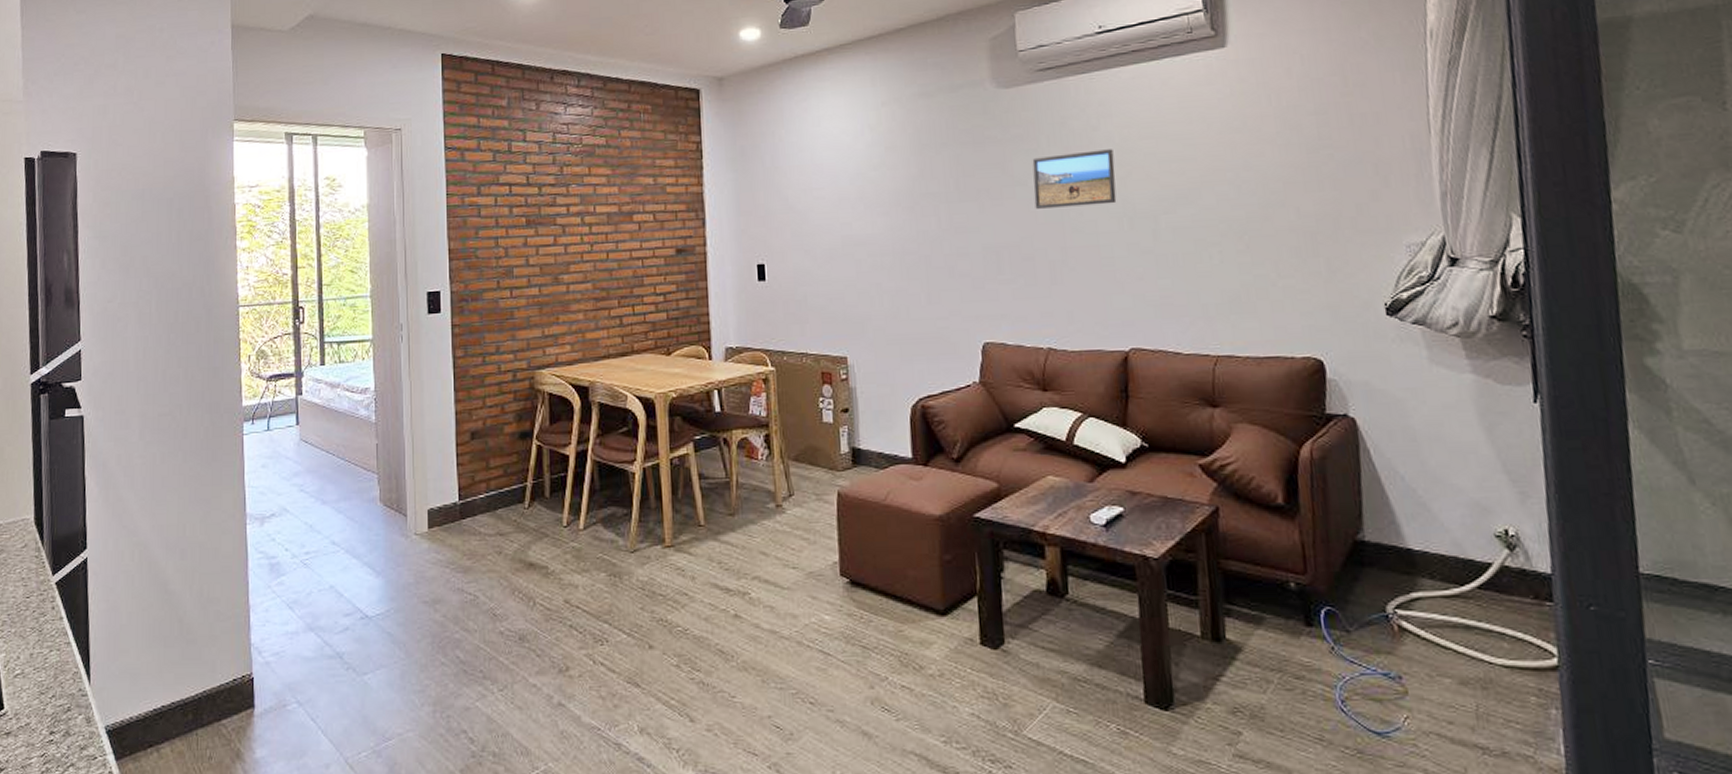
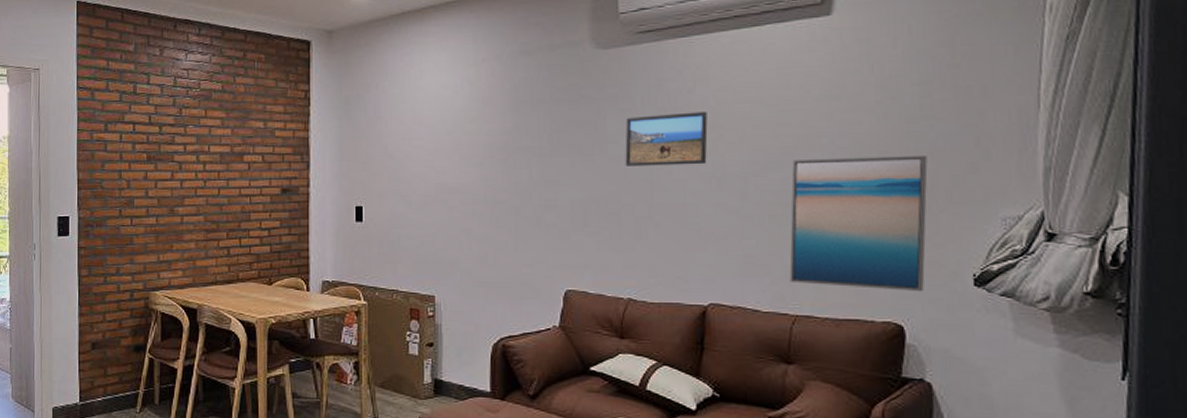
wall art: none [1200,185,1340,325] -> present [789,156,928,292]

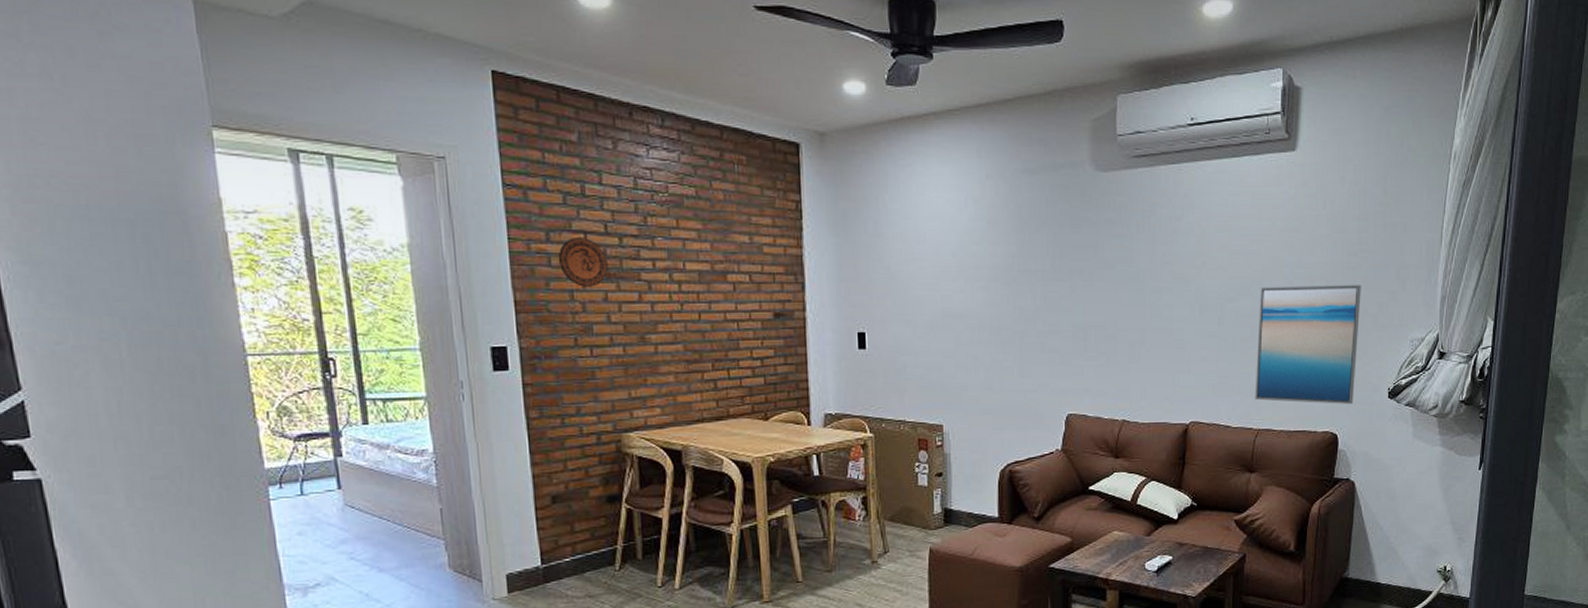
decorative plate: none [112,127,149,168] -> present [558,238,608,287]
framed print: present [625,112,708,166] -> none [1121,239,1193,292]

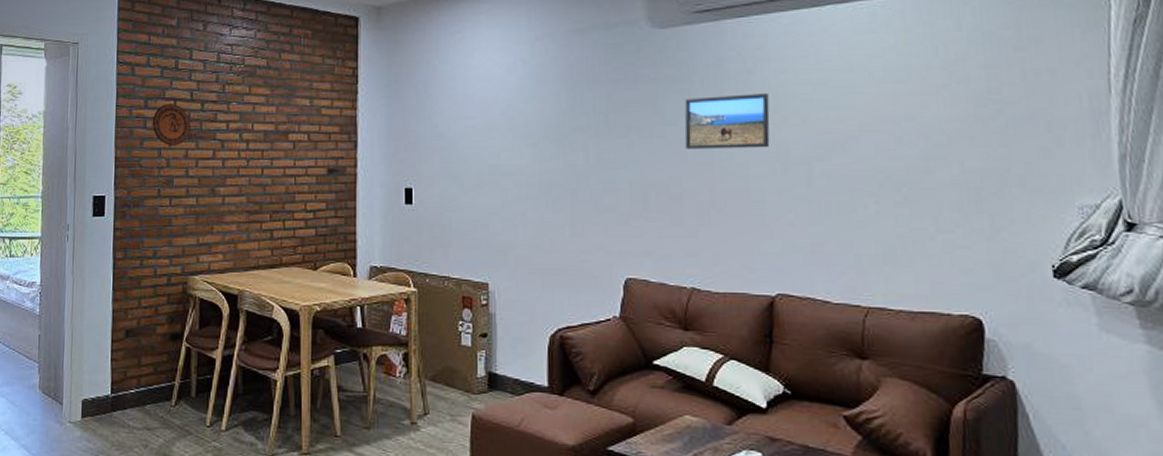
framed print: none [1121,239,1193,292] -> present [684,93,770,149]
wall art: present [1255,285,1361,405] -> none [858,141,1002,284]

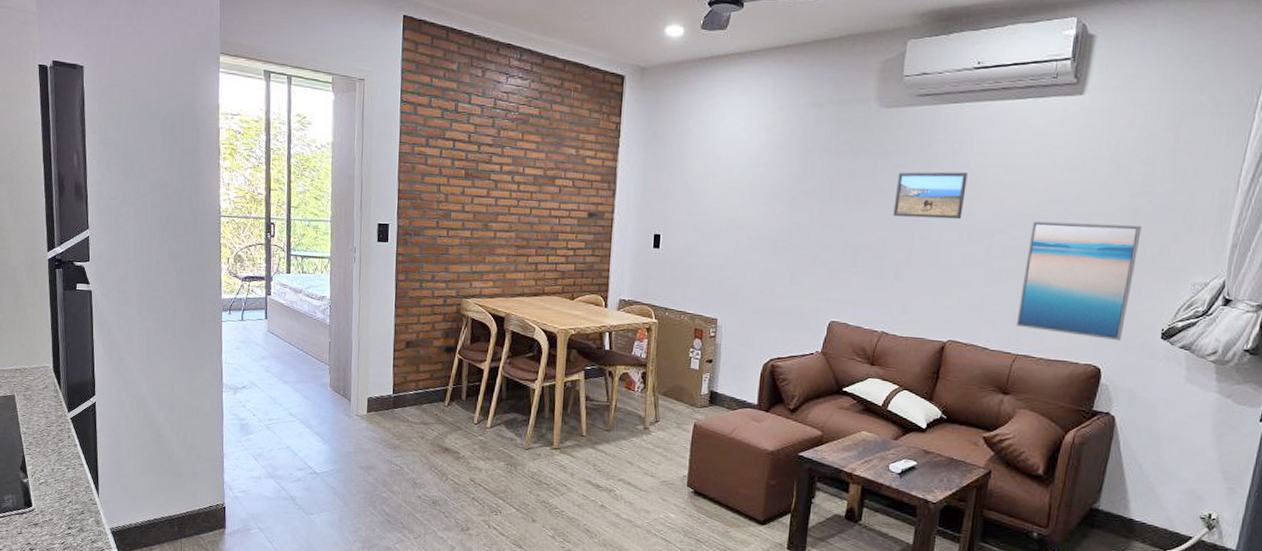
decorative plate: present [152,104,190,145] -> none [432,144,468,183]
wall art: none [858,141,1002,284] -> present [1016,221,1142,341]

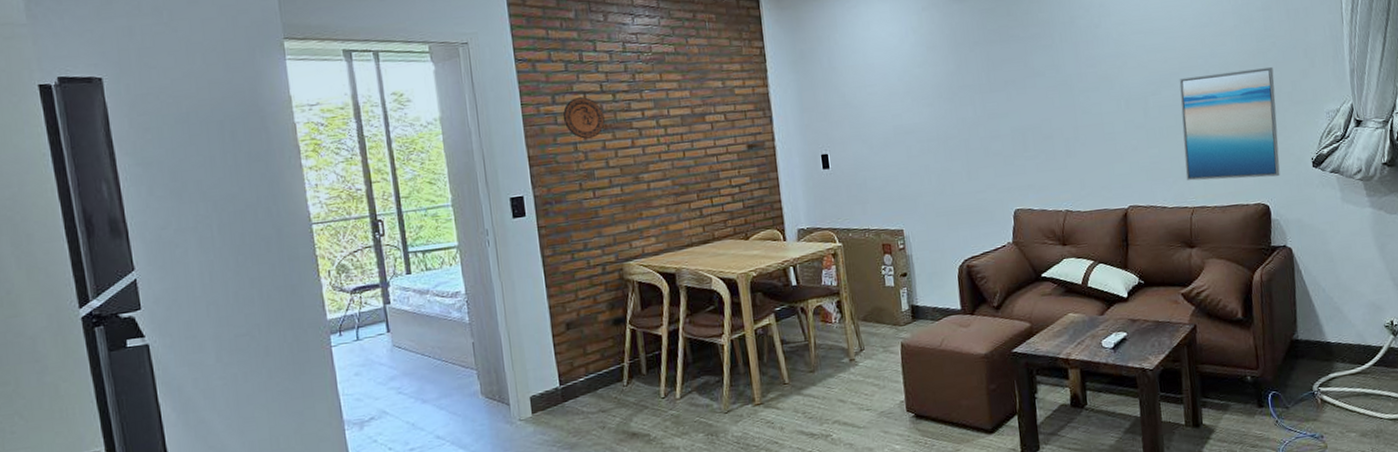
decorative plate: none [432,144,468,183] -> present [563,97,605,139]
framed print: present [893,172,968,220] -> none [1048,43,1116,96]

